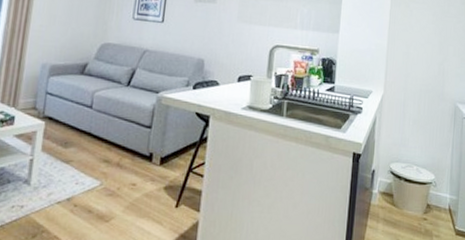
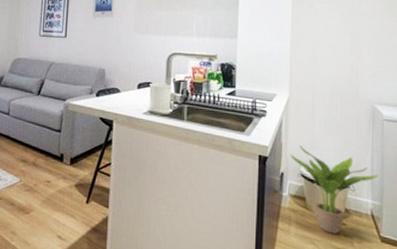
potted plant: none [381,142,456,229] -> present [290,145,378,234]

